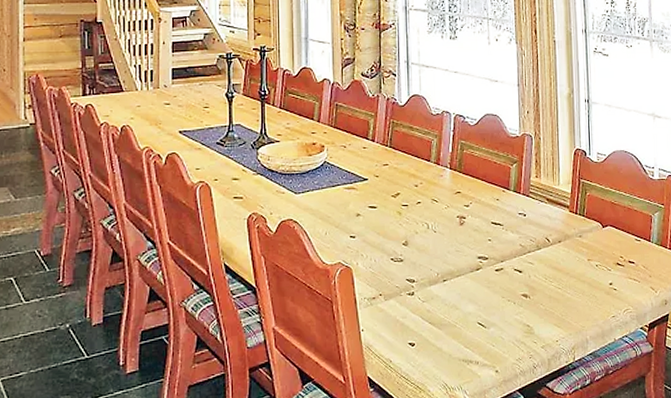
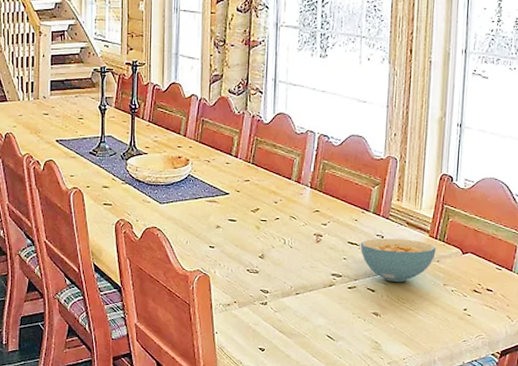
cereal bowl: none [503,216,578,261] -> present [360,238,437,282]

